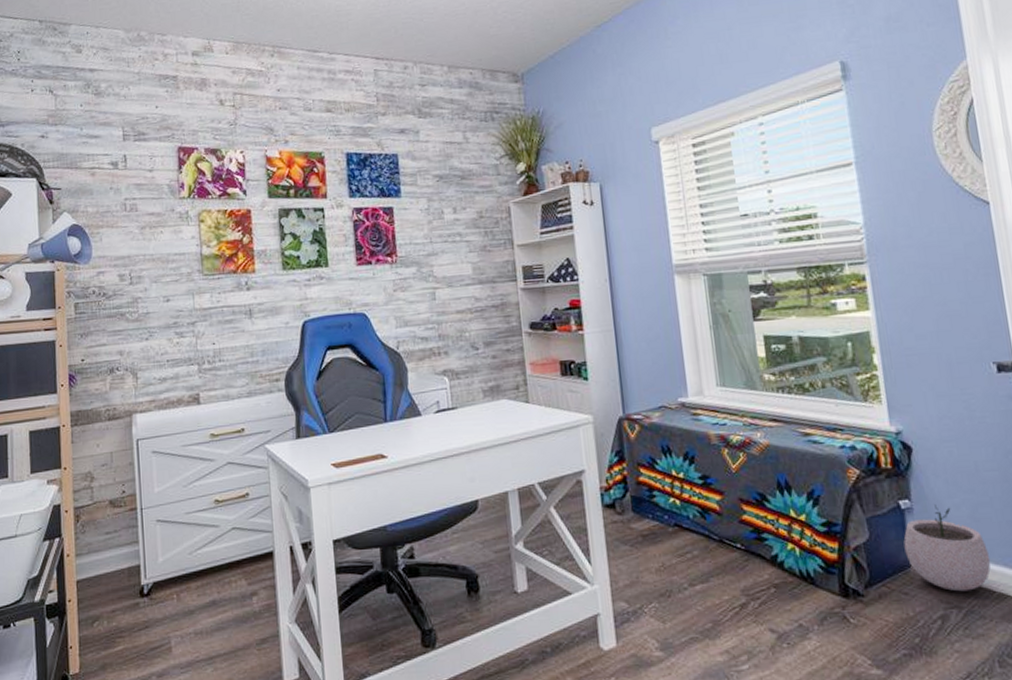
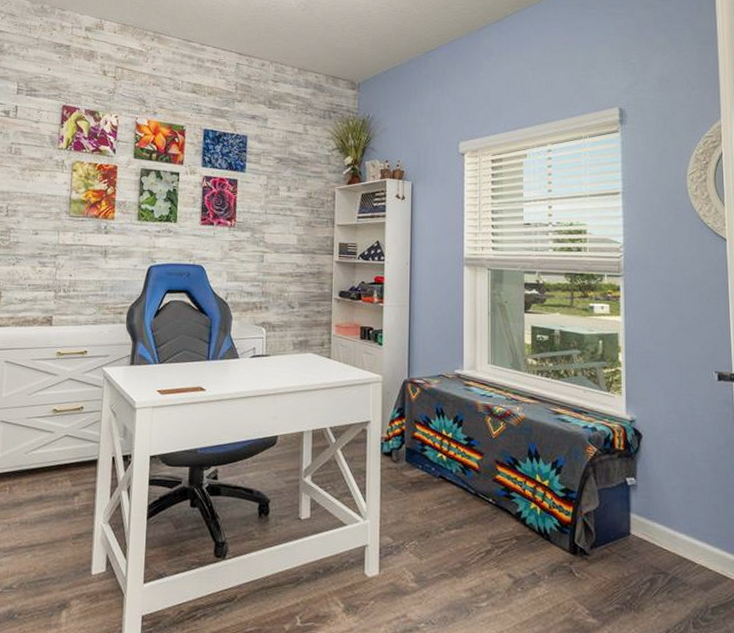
plant pot: present [903,505,991,592] -> none [626,485,696,561]

